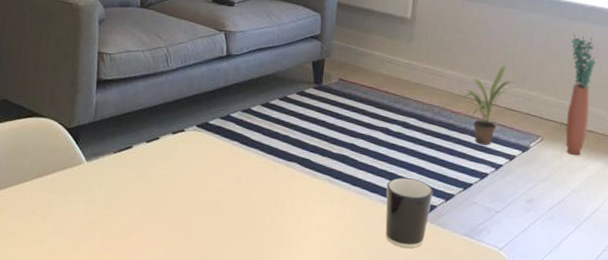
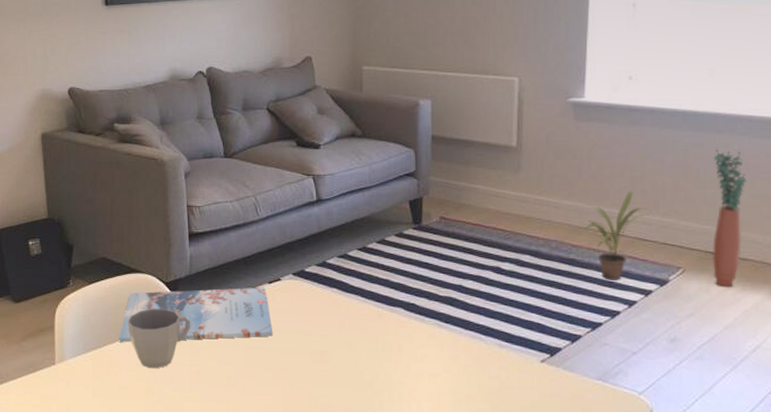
magazine: none [11,137,172,189] -> present [119,287,273,343]
cup: none [23,154,90,216] -> present [128,308,191,368]
mug: present [385,177,433,249] -> none [502,319,557,394]

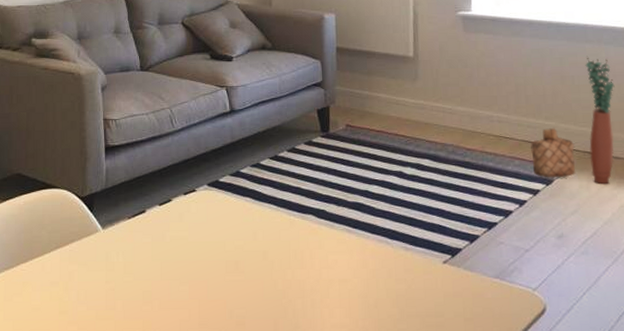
magazine: present [119,287,273,343] -> none [32,198,188,261]
cup: present [128,308,191,368] -> none [42,223,107,286]
potted plant: present [583,190,650,280] -> none [476,96,533,181]
basket: none [645,224,695,279] -> present [530,127,575,178]

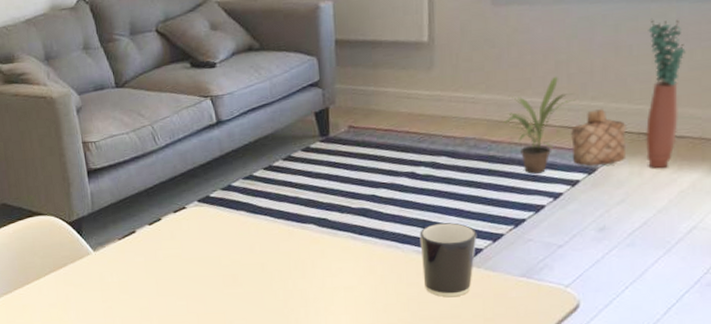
mug: none [407,222,457,295] -> present [419,222,477,298]
potted plant: none [476,96,533,181] -> present [504,76,576,174]

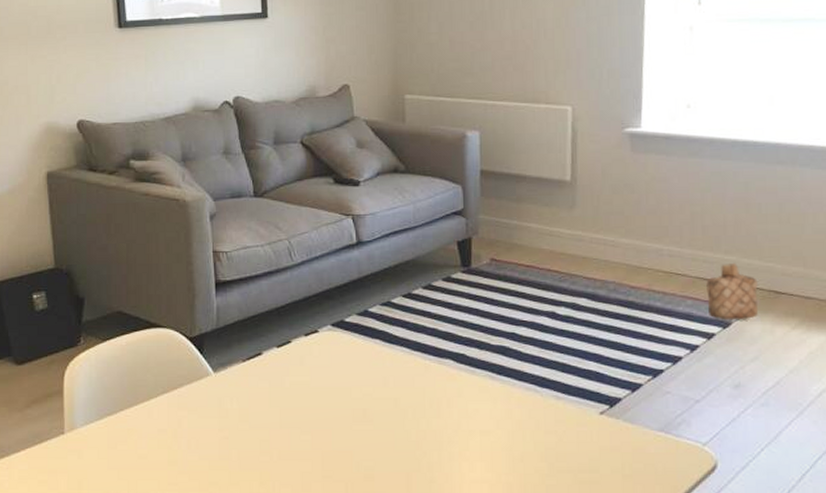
mug: present [419,222,477,298] -> none [559,368,616,449]
potted plant: present [504,76,576,174] -> none [642,227,711,324]
vase: present [645,18,686,168] -> none [775,180,810,327]

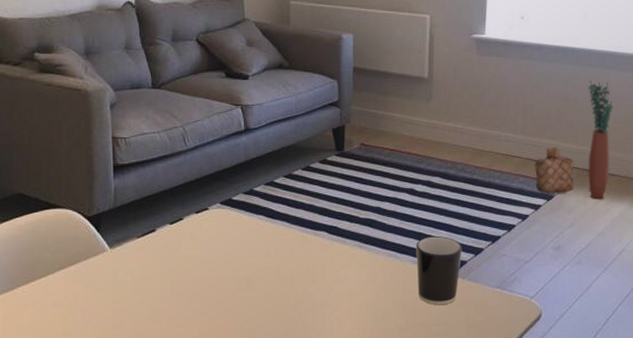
mug: none [559,368,616,449] -> present [416,236,463,306]
vase: none [775,180,810,327] -> present [587,79,613,199]

